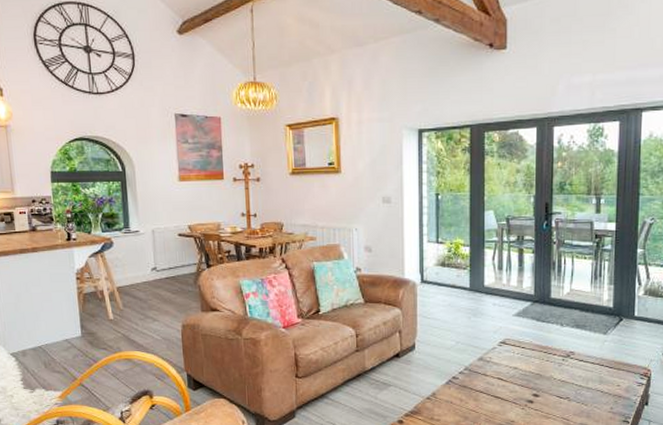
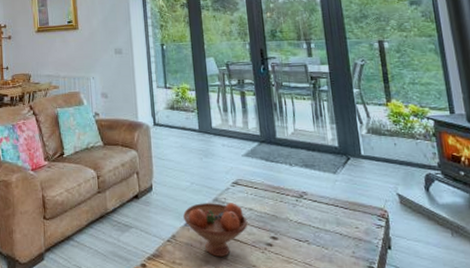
fruit bowl: none [446,362,511,413] -> present [183,203,248,257]

